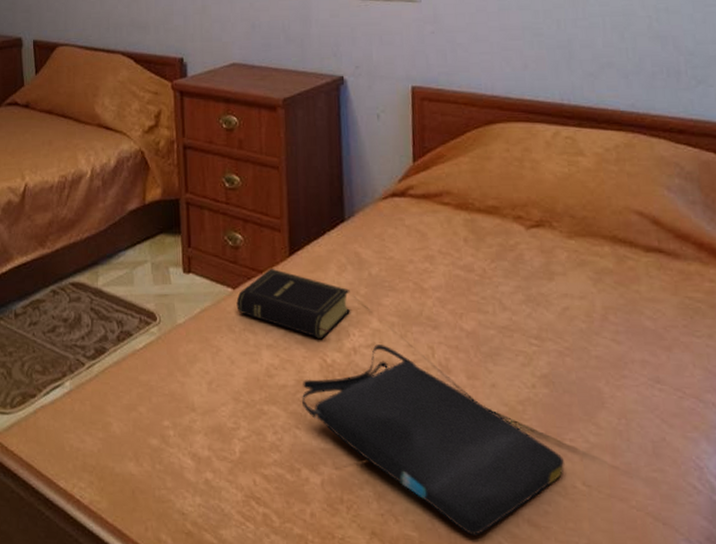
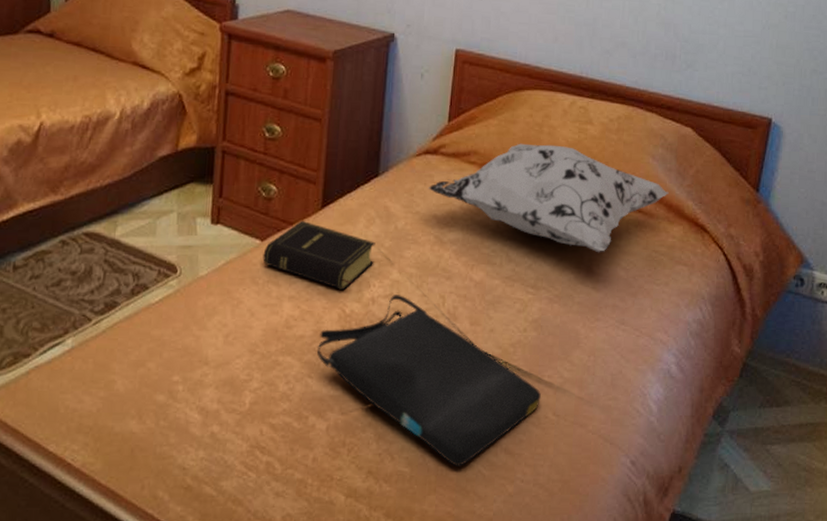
decorative pillow: none [399,180,696,300] -> present [428,143,669,253]

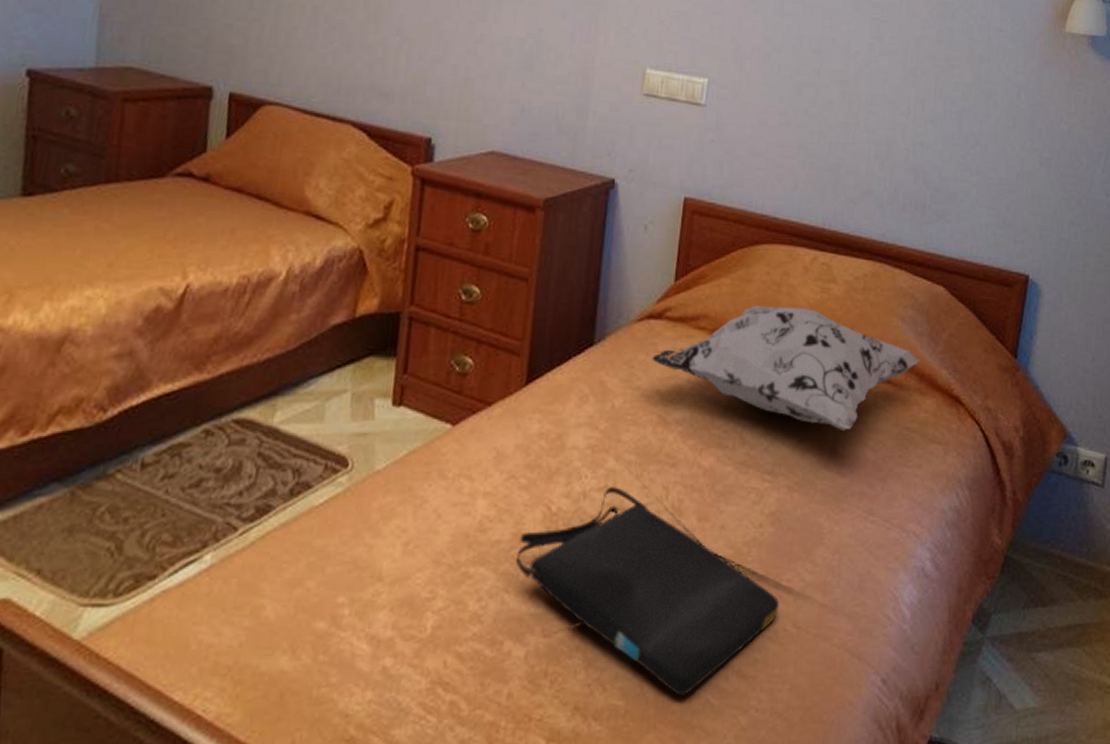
book: present [263,221,376,290] -> none [453,400,589,482]

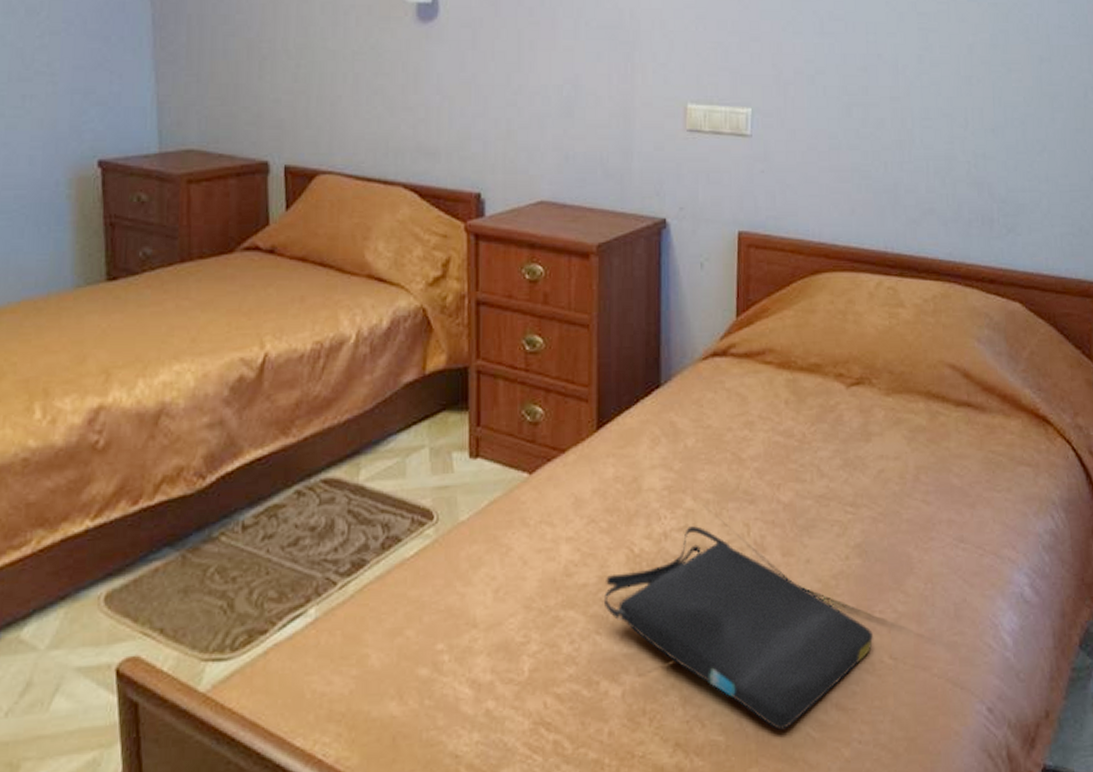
decorative pillow: present [650,305,920,432] -> none [719,334,1001,459]

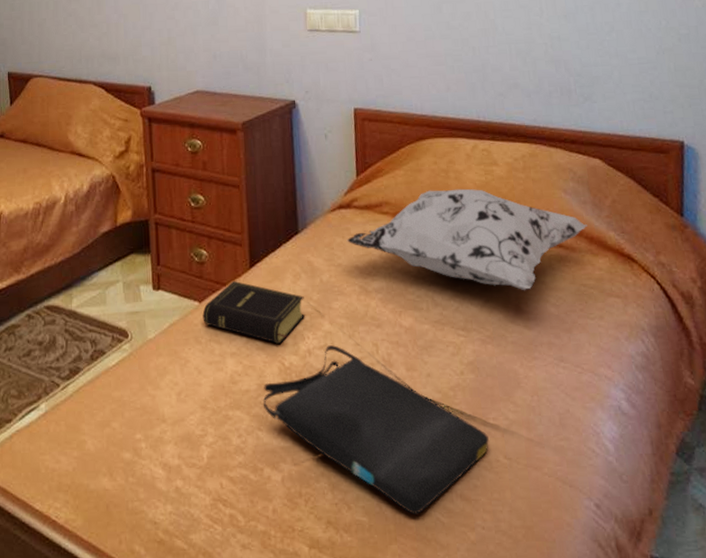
book: none [532,447,663,525] -> present [202,281,306,344]
decorative pillow: none [719,334,1001,459] -> present [346,188,587,291]

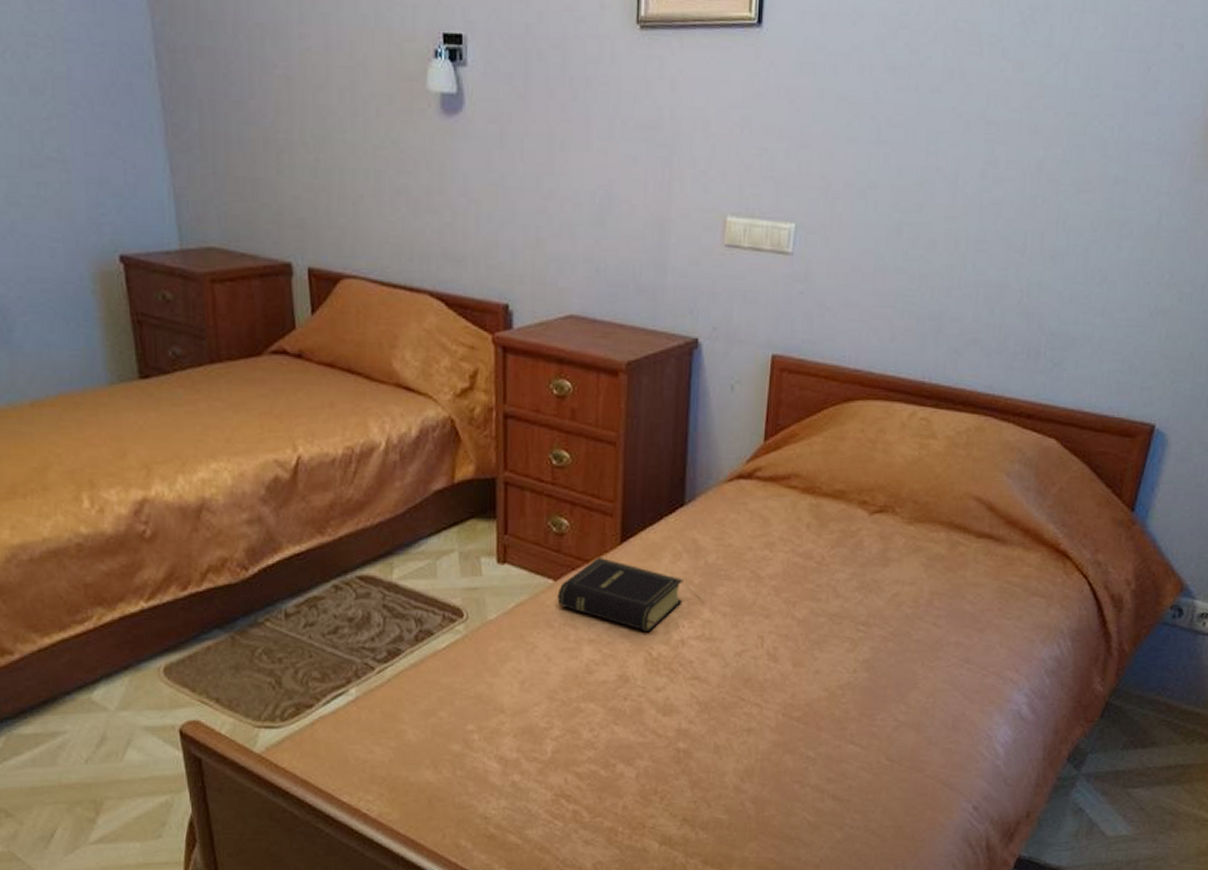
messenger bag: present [263,345,489,514] -> none [623,636,873,813]
decorative pillow: present [346,188,587,291] -> none [742,463,1025,585]

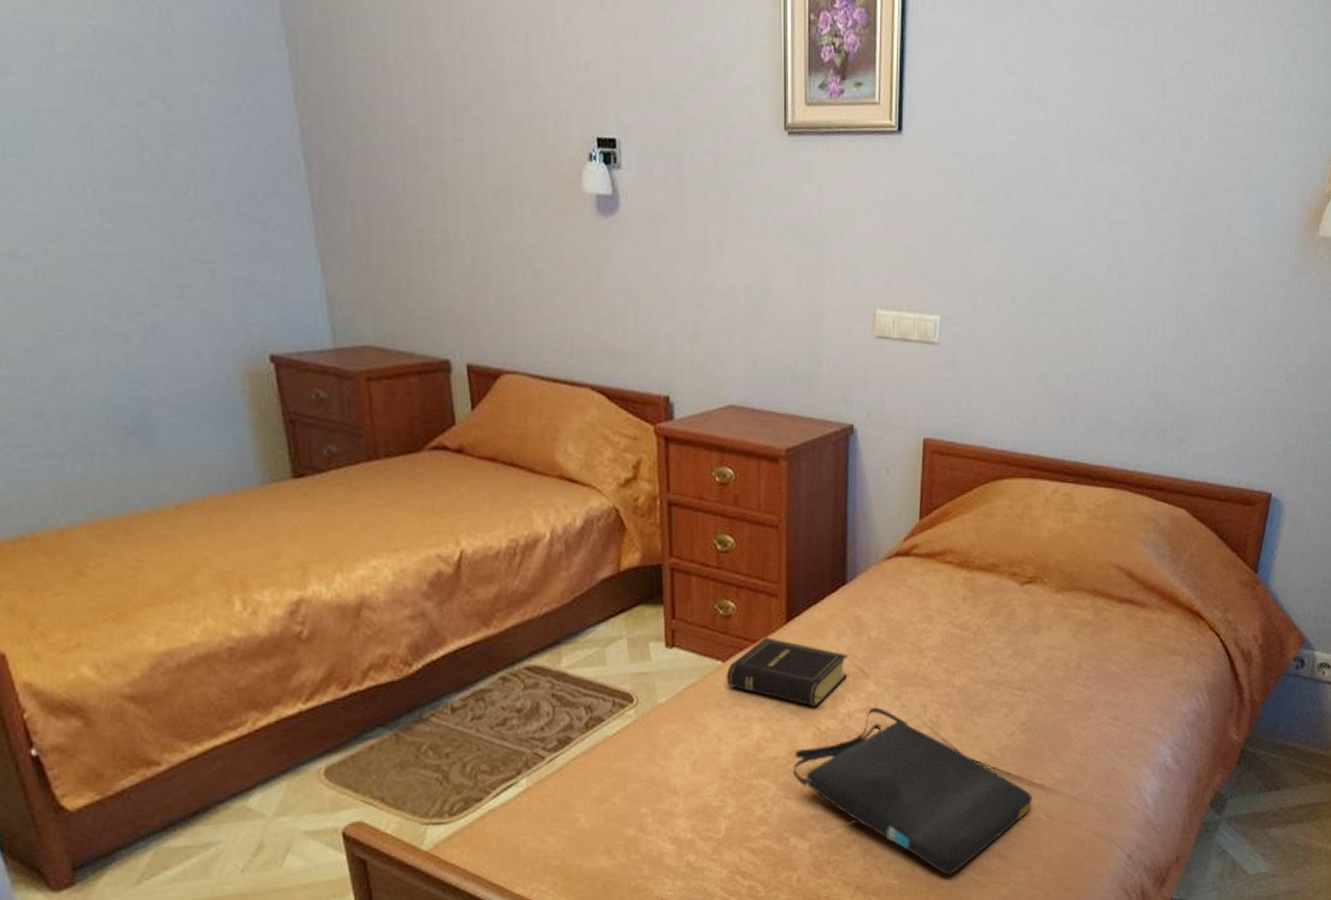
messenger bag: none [623,636,873,813] -> present [794,707,1032,875]

